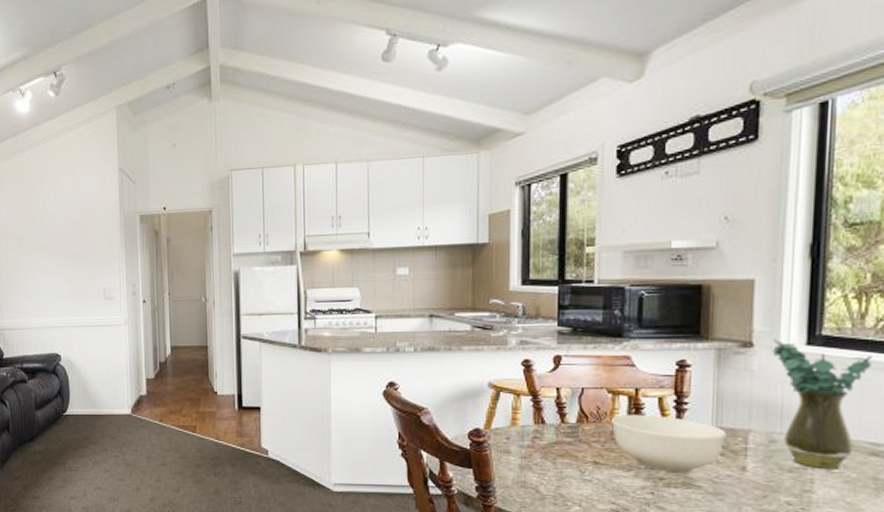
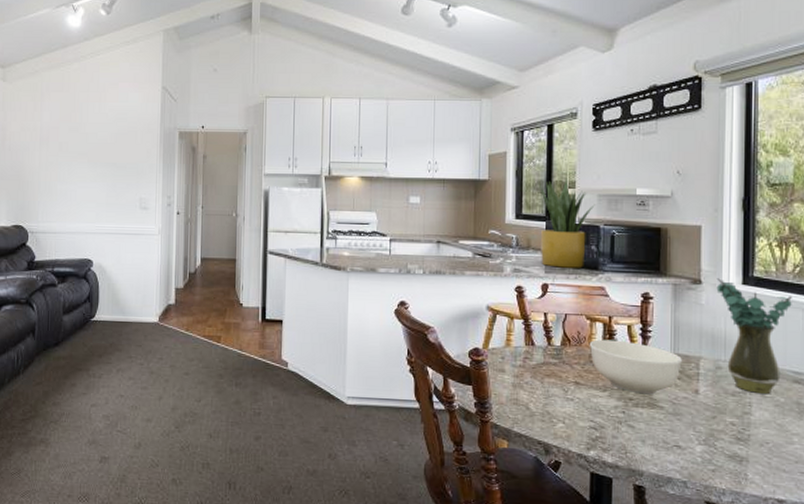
planter: none [548,235,619,337] -> present [538,178,595,268]

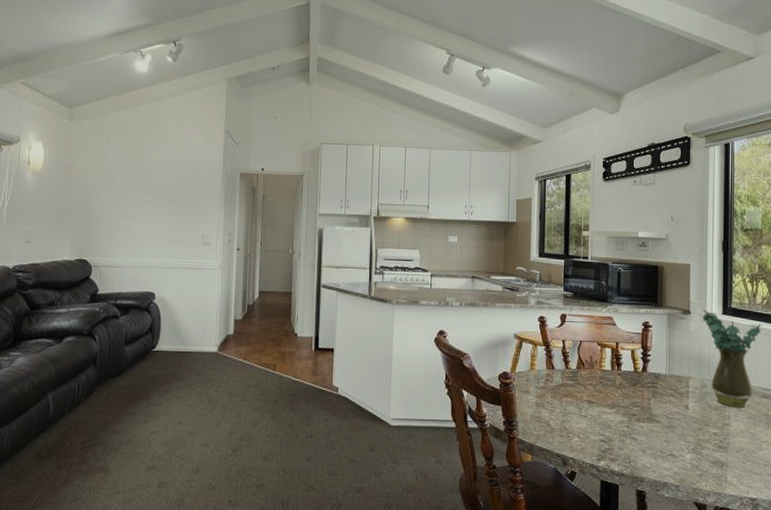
planter: present [538,178,595,268] -> none [558,222,605,301]
bowl: present [589,339,682,395] -> none [599,363,675,410]

